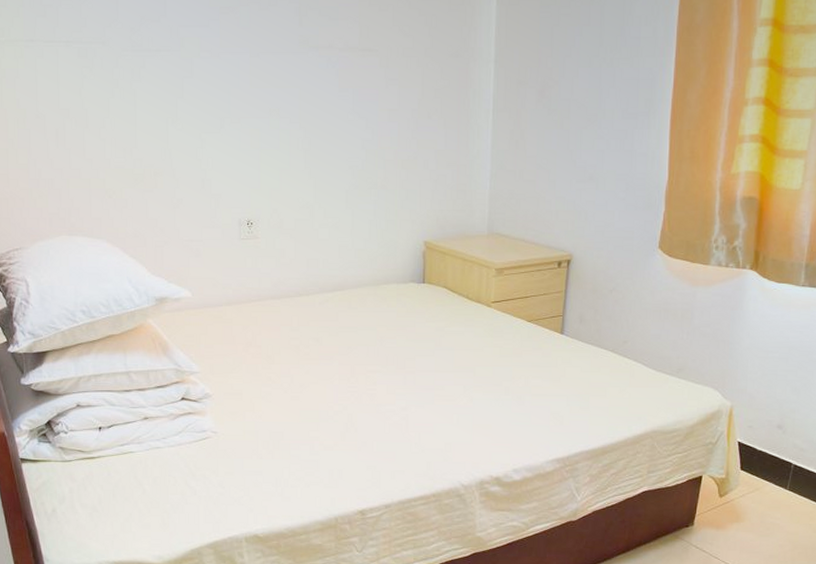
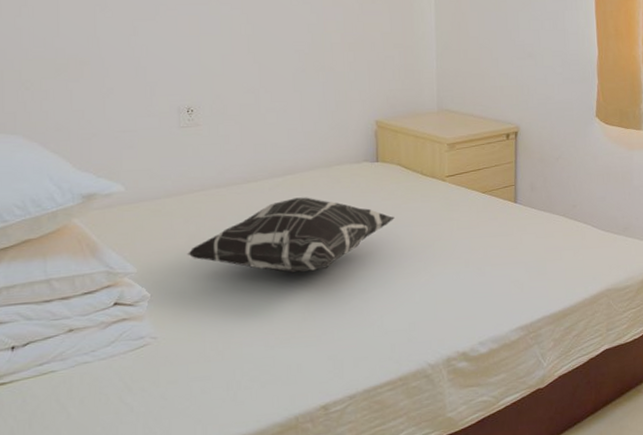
decorative pillow: none [244,313,437,385] -> present [186,197,395,273]

